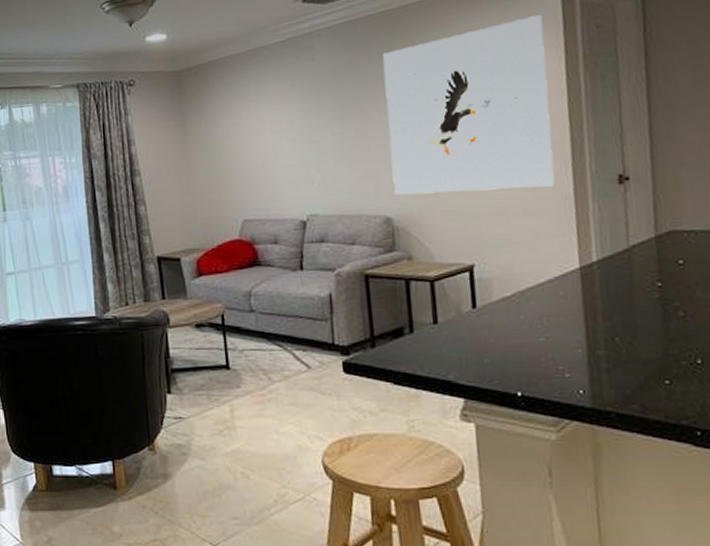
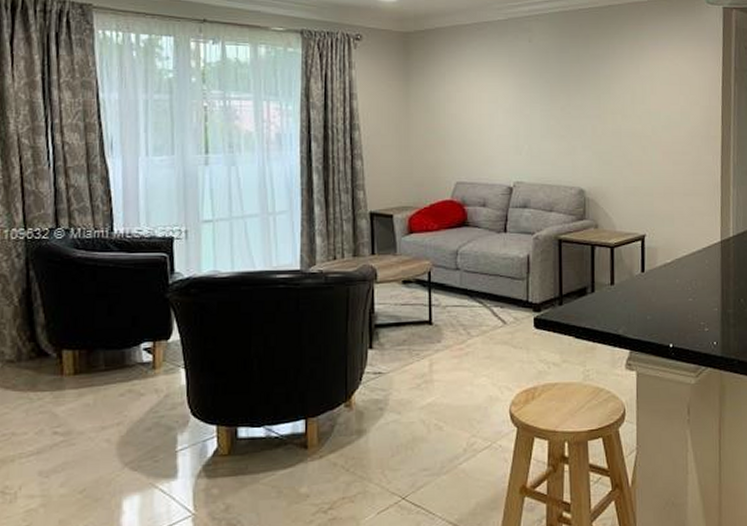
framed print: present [382,15,555,196] -> none [587,32,709,173]

